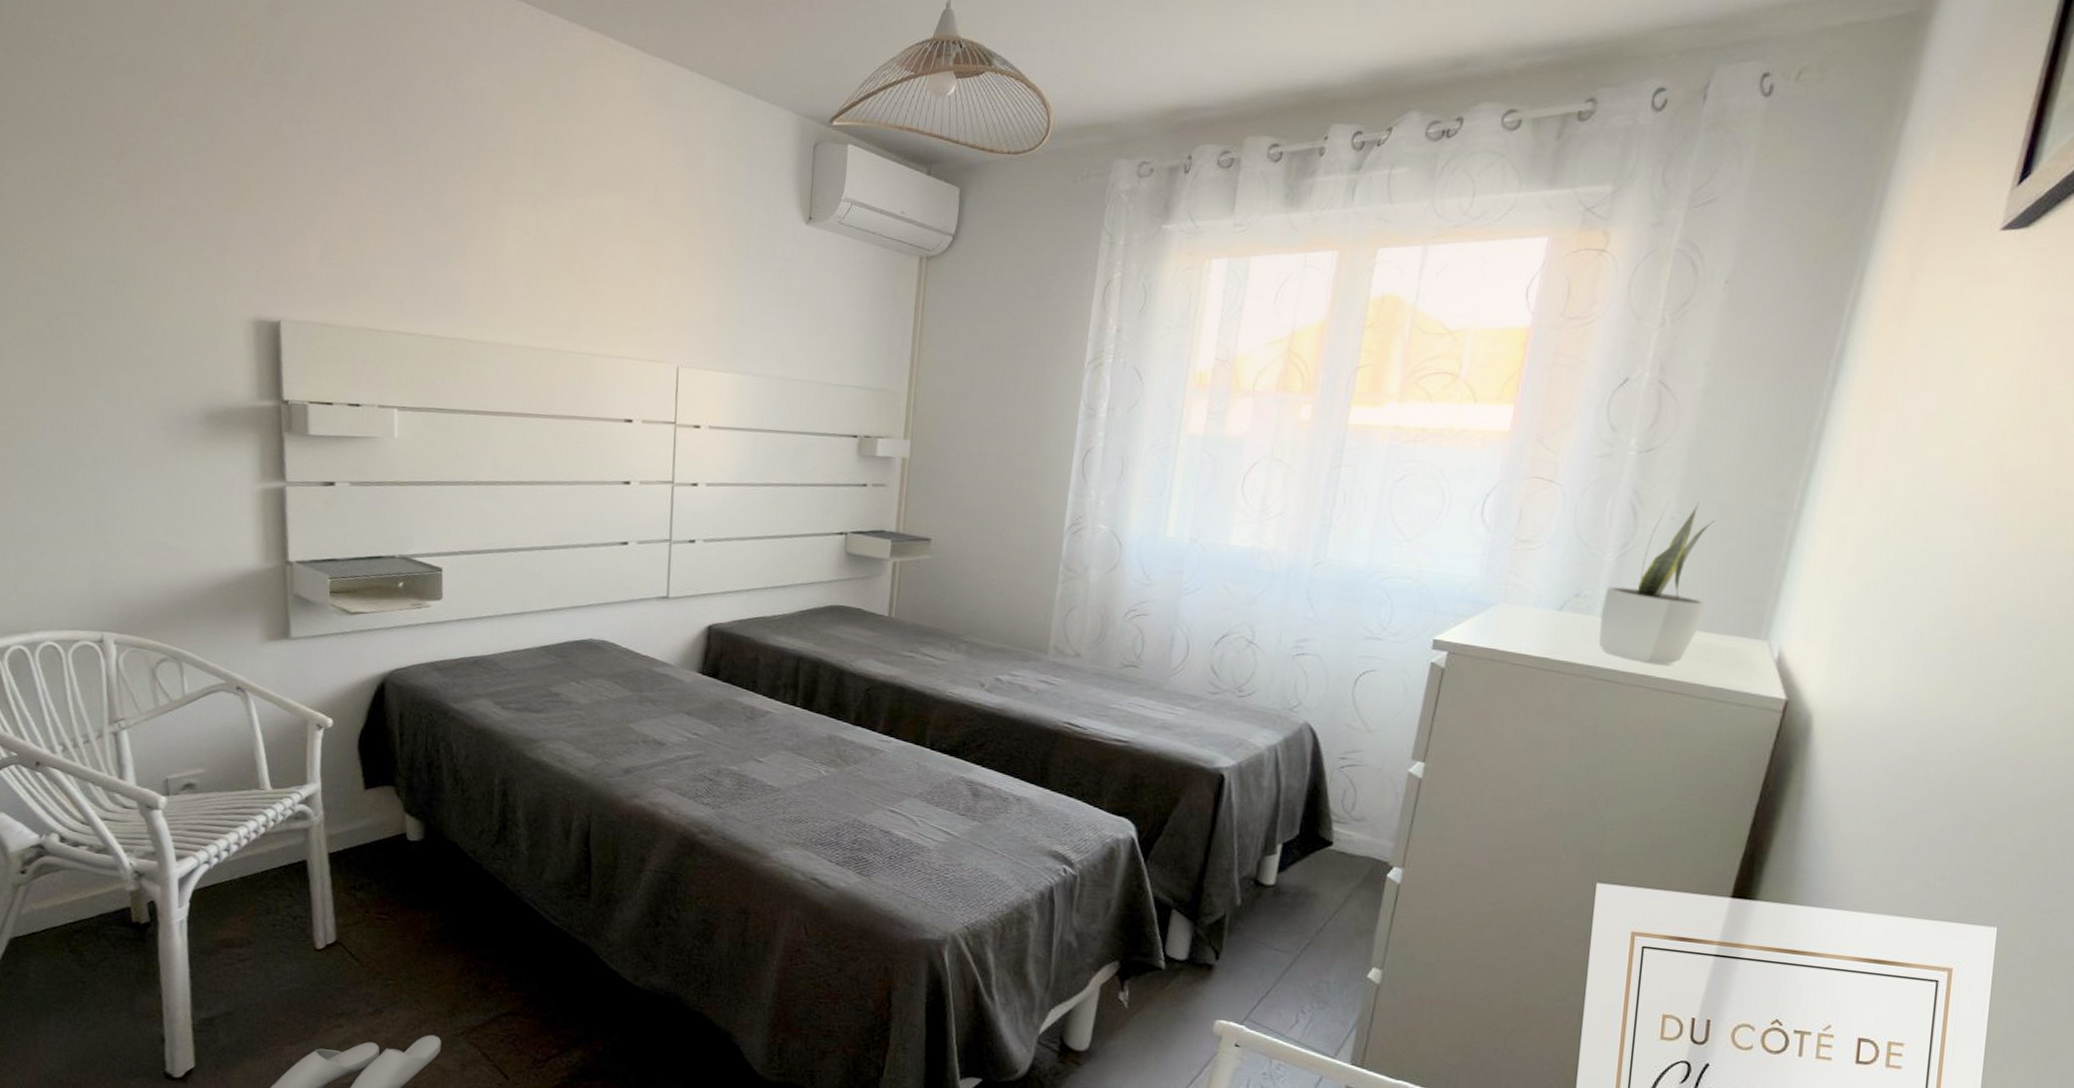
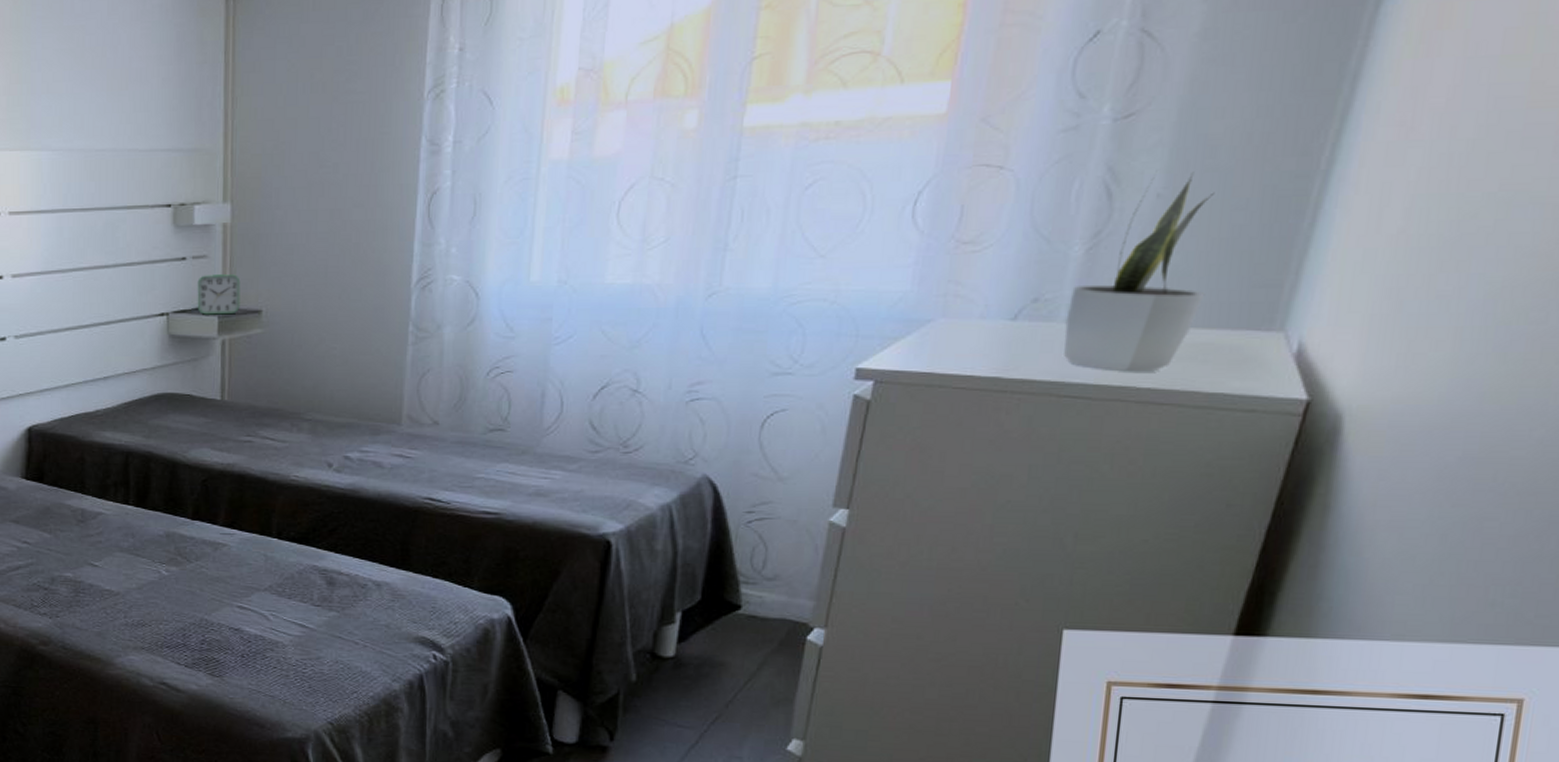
alarm clock: none [873,502,914,540] -> present [197,274,241,315]

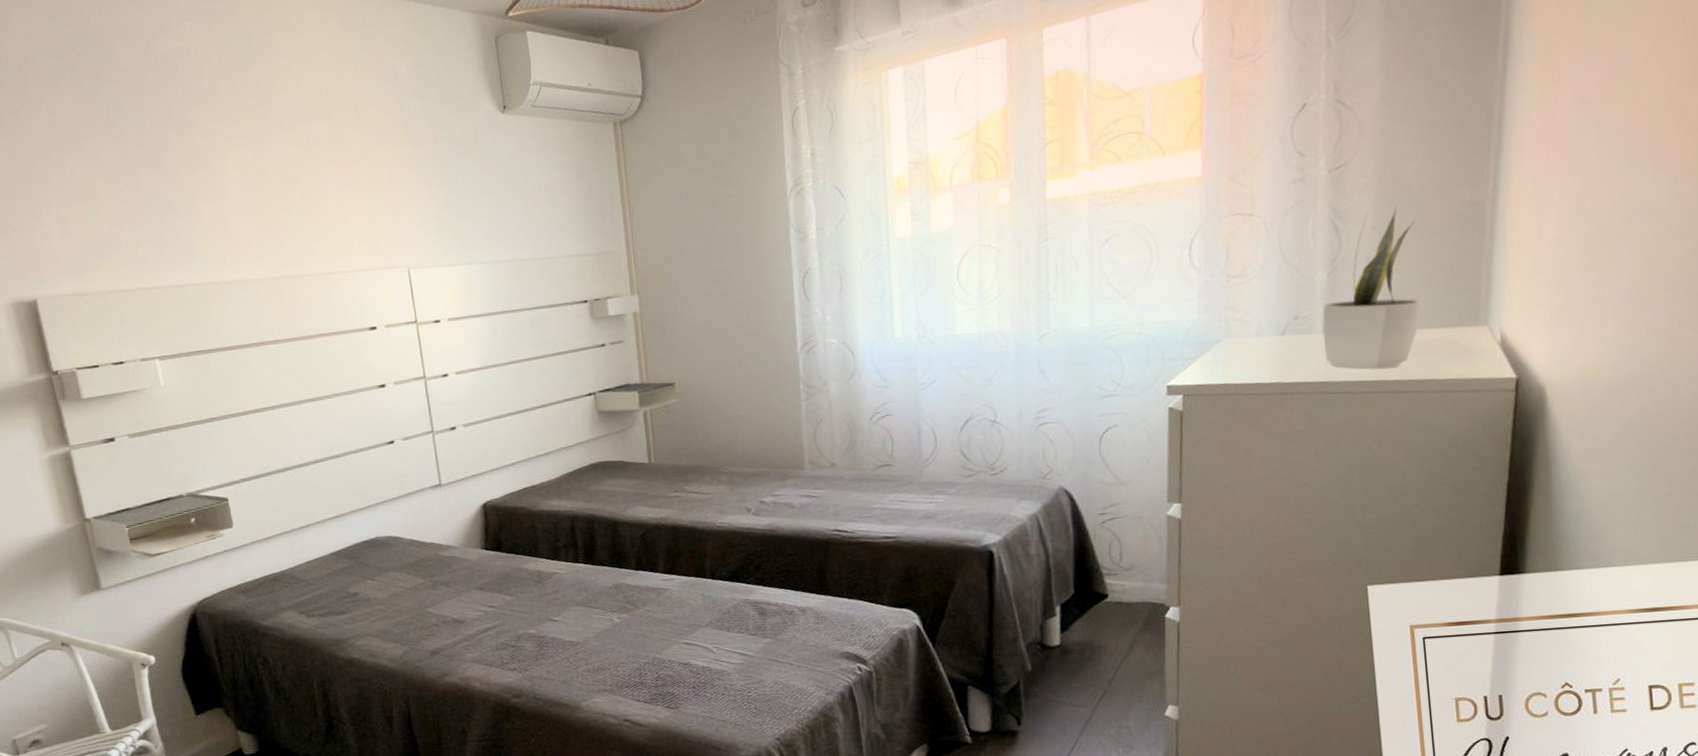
alarm clock: present [197,274,241,315] -> none [617,355,656,391]

